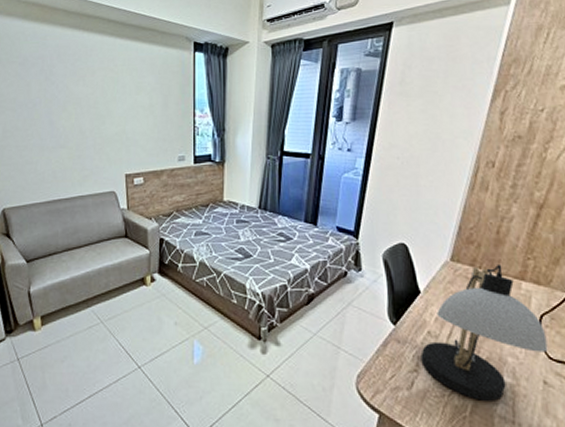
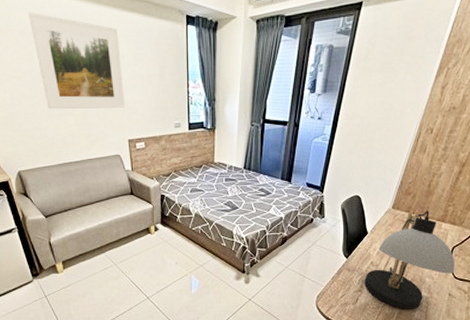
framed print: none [29,43,124,142] -> present [28,11,125,110]

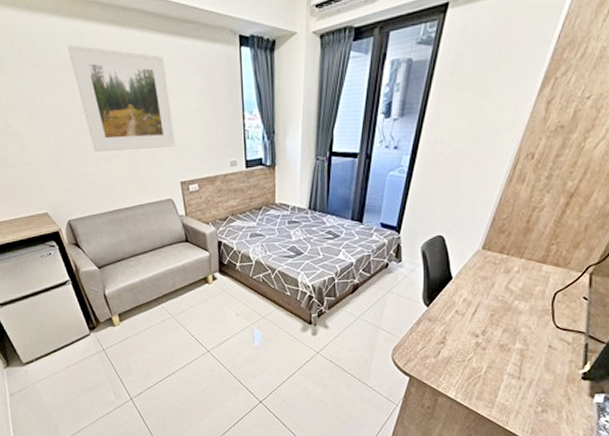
desk lamp: present [364,210,455,309] -> none [448,250,557,363]

